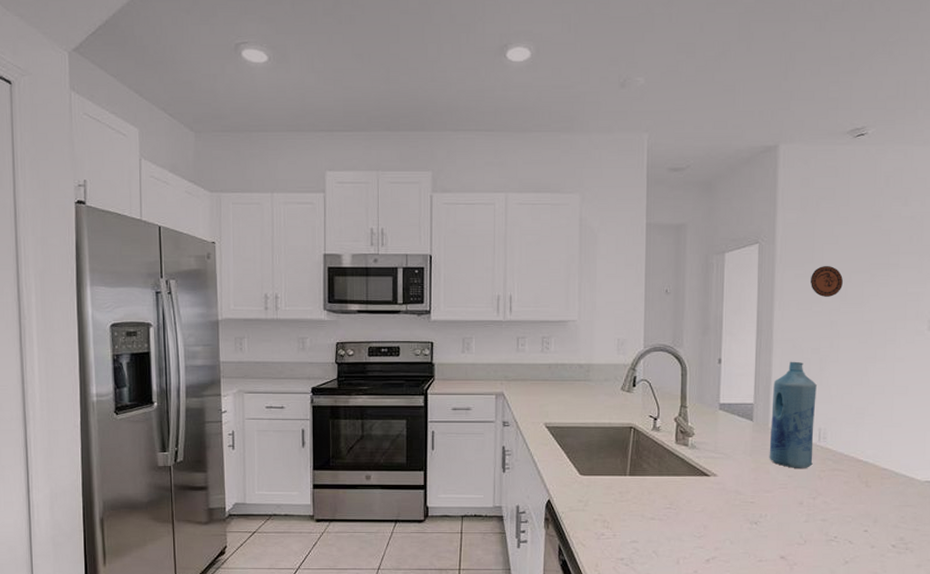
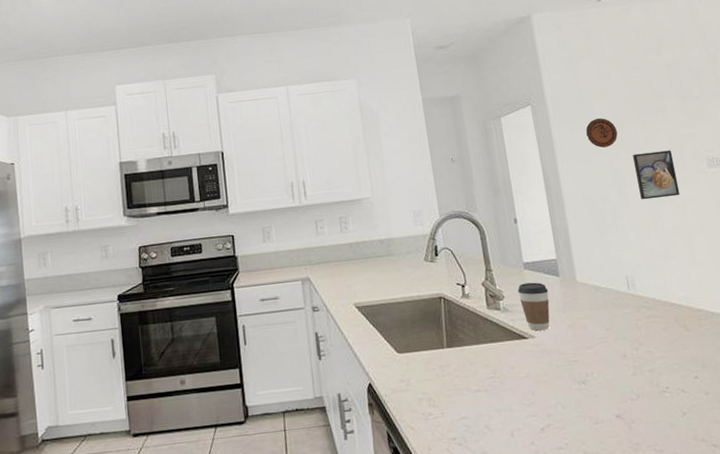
coffee cup: none [708,423,739,470] -> present [517,282,550,331]
bottle: present [769,361,817,468] -> none [572,212,628,320]
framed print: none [852,307,895,355] -> present [633,150,681,200]

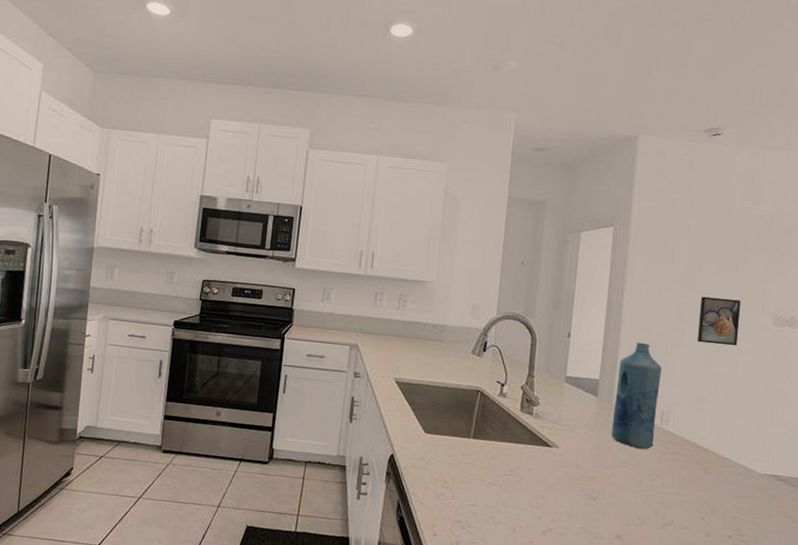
coffee cup: present [517,282,550,331] -> none [553,395,584,443]
bottle: none [572,212,628,320] -> present [611,342,662,449]
decorative plate: present [586,118,618,148] -> none [661,253,693,284]

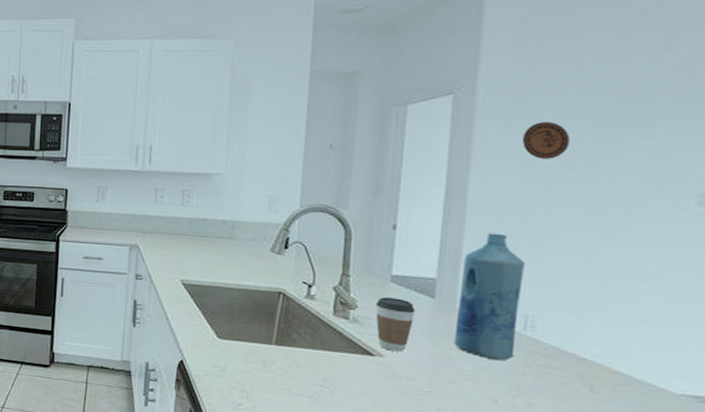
coffee cup: none [553,395,584,443] -> present [375,297,416,352]
decorative plate: none [661,253,693,284] -> present [523,122,570,159]
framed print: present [697,296,742,346] -> none [578,173,646,234]

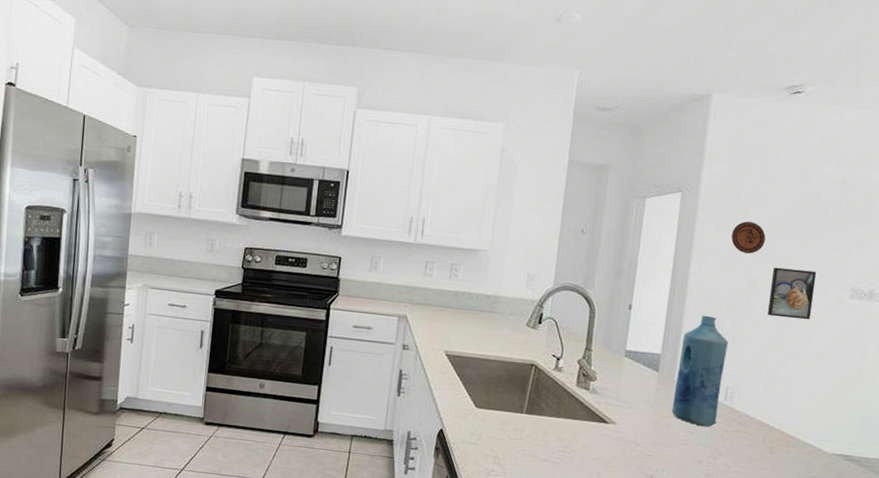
coffee cup: present [375,297,416,352] -> none [611,370,643,420]
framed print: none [578,173,646,234] -> present [768,267,817,320]

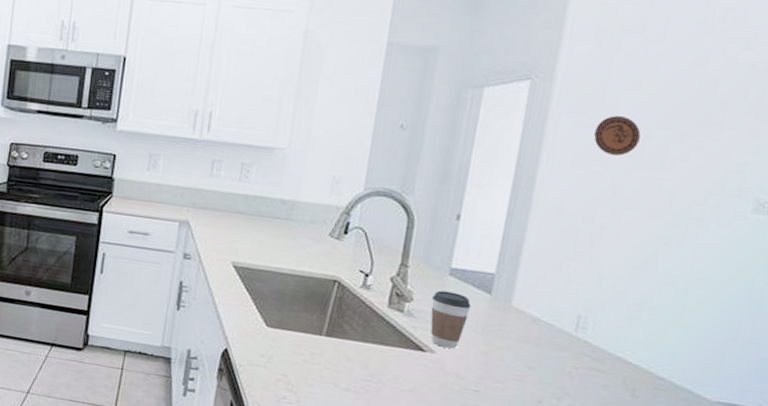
coffee cup: none [611,370,643,420] -> present [430,290,471,349]
bottle: present [671,315,728,427] -> none [505,228,583,362]
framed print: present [768,267,817,320] -> none [638,172,709,239]

